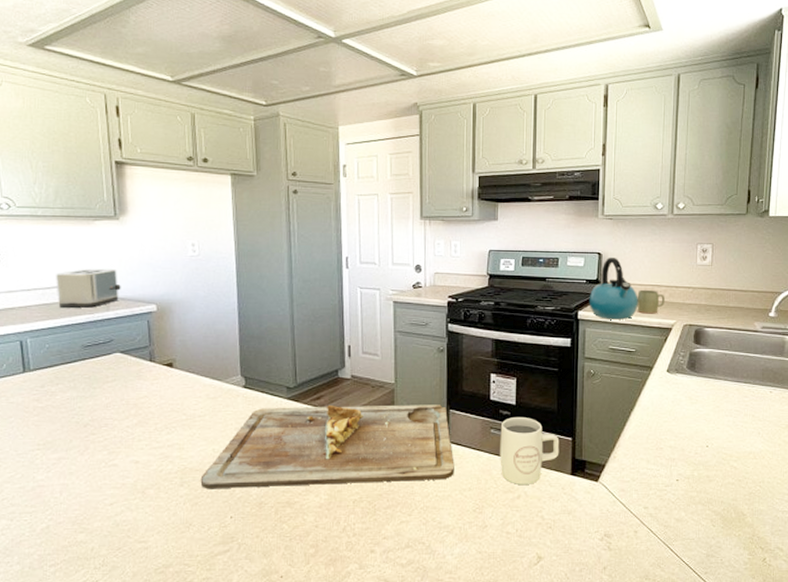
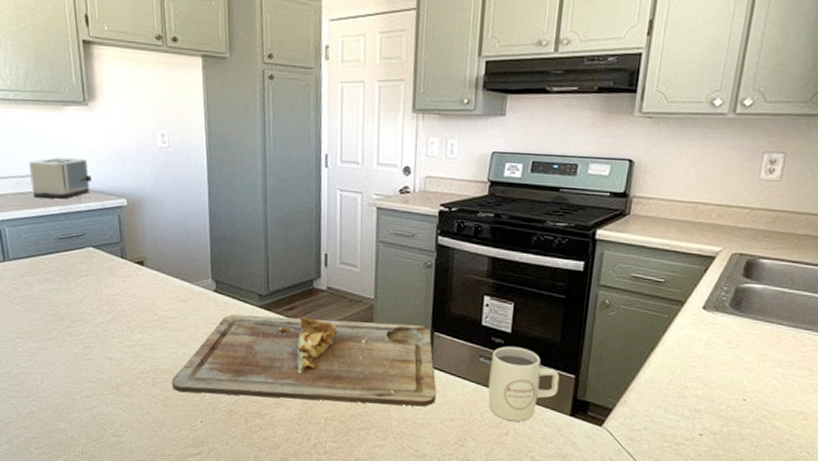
kettle: present [589,258,638,320] -> none [611,166,676,243]
mug: present [637,289,665,314] -> none [672,207,711,238]

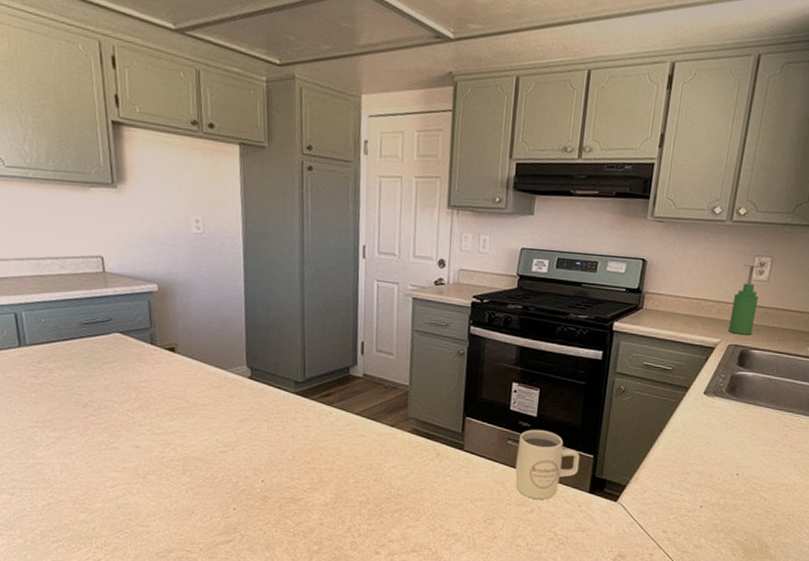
toaster: present [29,157,92,199] -> none [50,239,120,283]
cutting board: present [171,314,437,407] -> none [203,401,467,488]
soap dispenser: none [732,163,772,242] -> present [728,265,762,335]

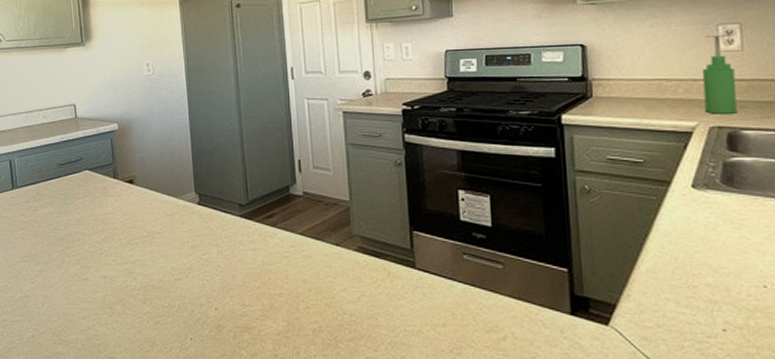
mug: present [515,429,580,499] -> none [475,240,553,324]

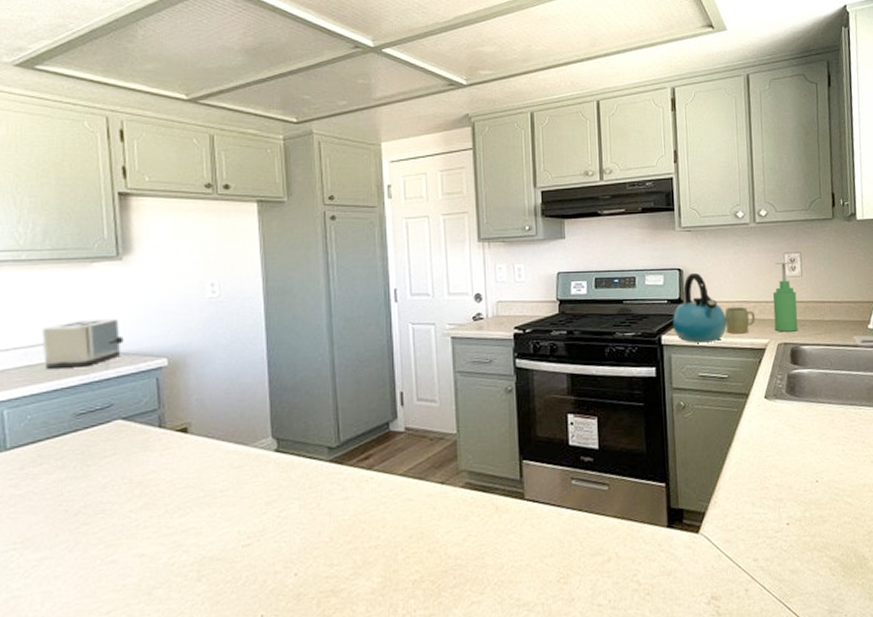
toaster: none [36,91,88,129] -> present [42,318,124,369]
kettle: none [574,49,642,124] -> present [672,273,727,343]
mug: none [638,85,679,115] -> present [724,306,755,334]

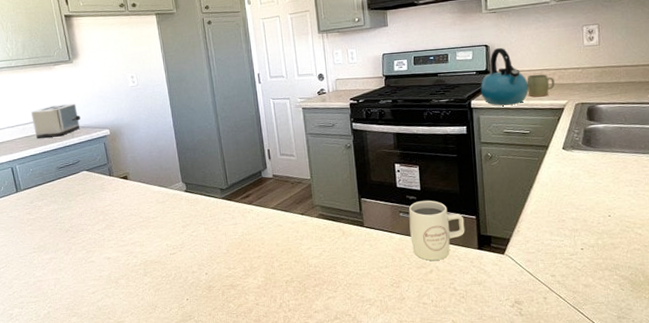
mug: none [583,462,652,545] -> present [408,200,465,261]
soap dispenser: present [772,263,798,332] -> none [571,34,595,94]

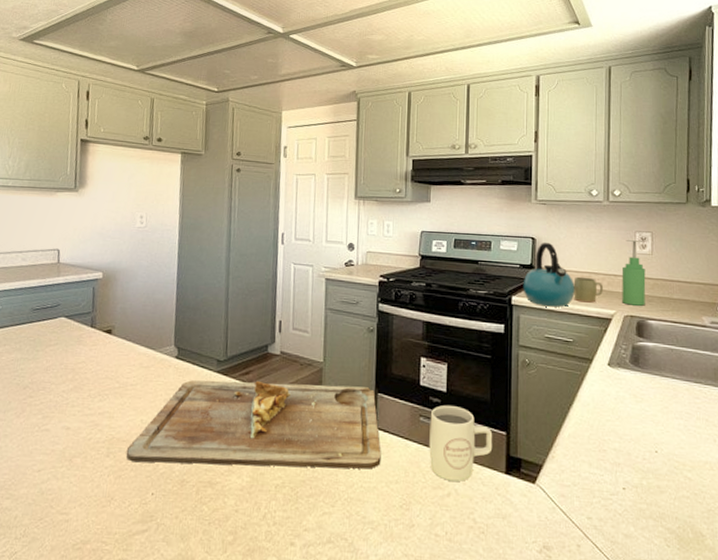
toaster: present [31,103,81,138] -> none [15,235,73,273]
cutting board: none [159,194,371,277] -> present [126,380,381,469]
soap dispenser: none [571,34,595,94] -> present [621,240,646,306]

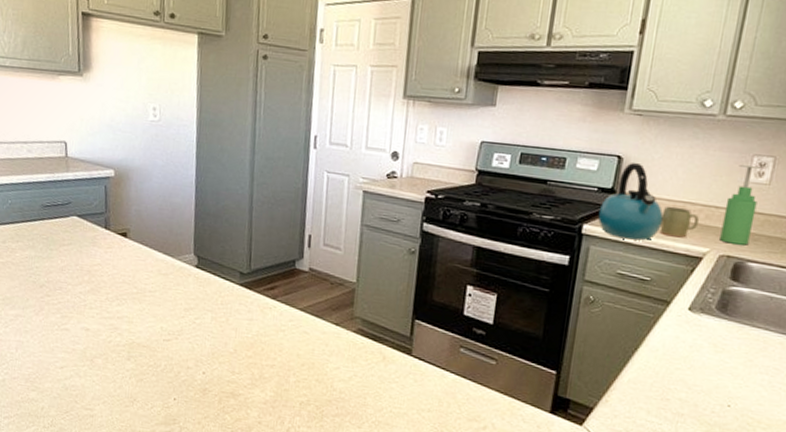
cutting board: present [126,380,381,469] -> none [147,291,415,396]
mug: present [429,405,493,481] -> none [467,337,541,416]

